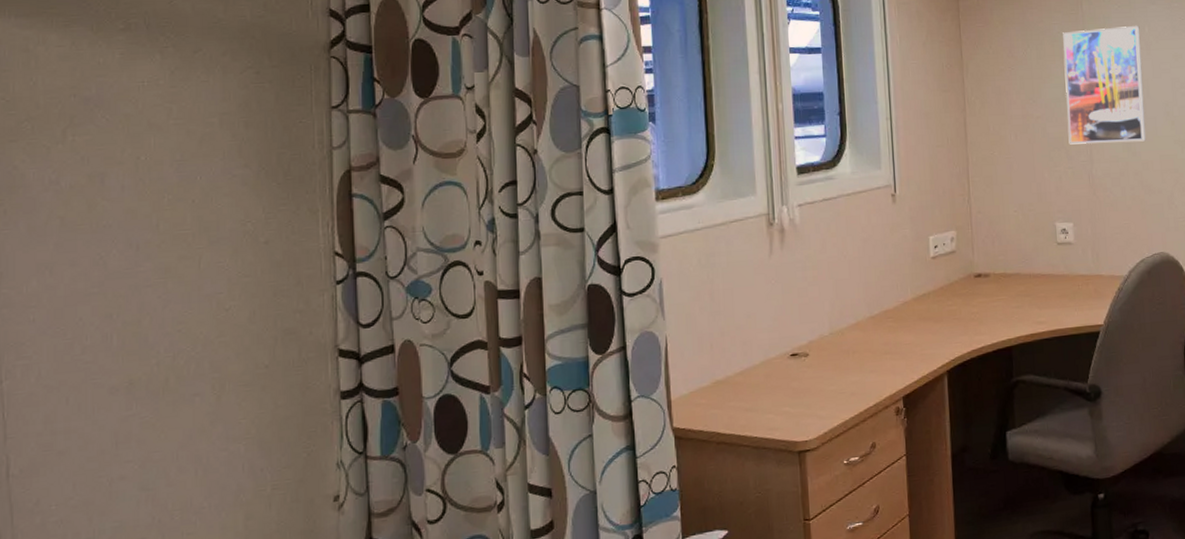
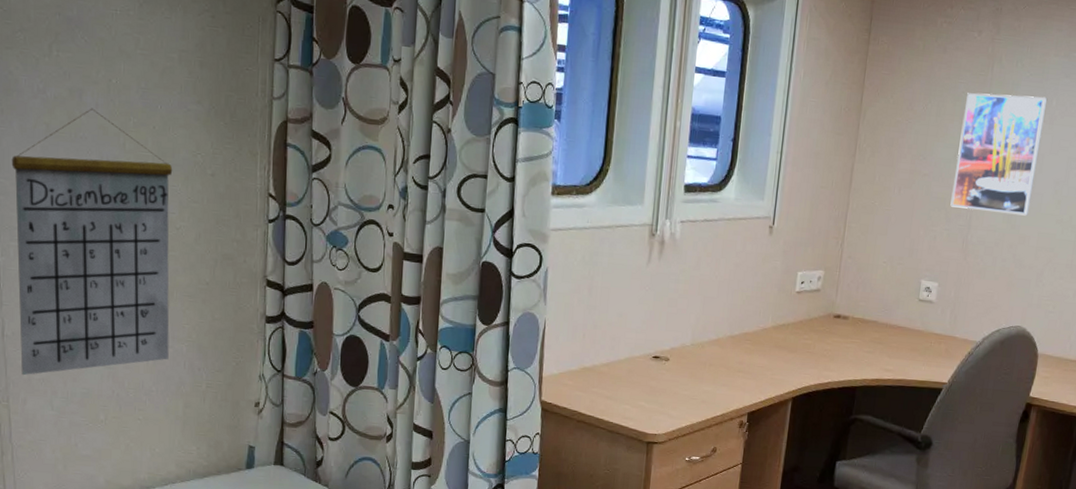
calendar: none [17,191,223,521] -> present [11,108,173,376]

